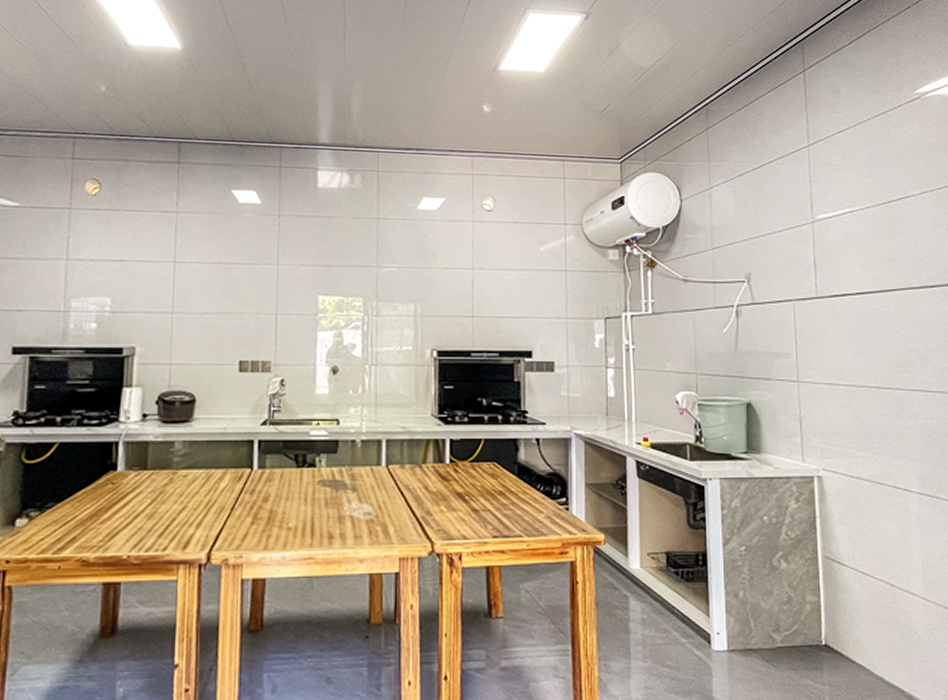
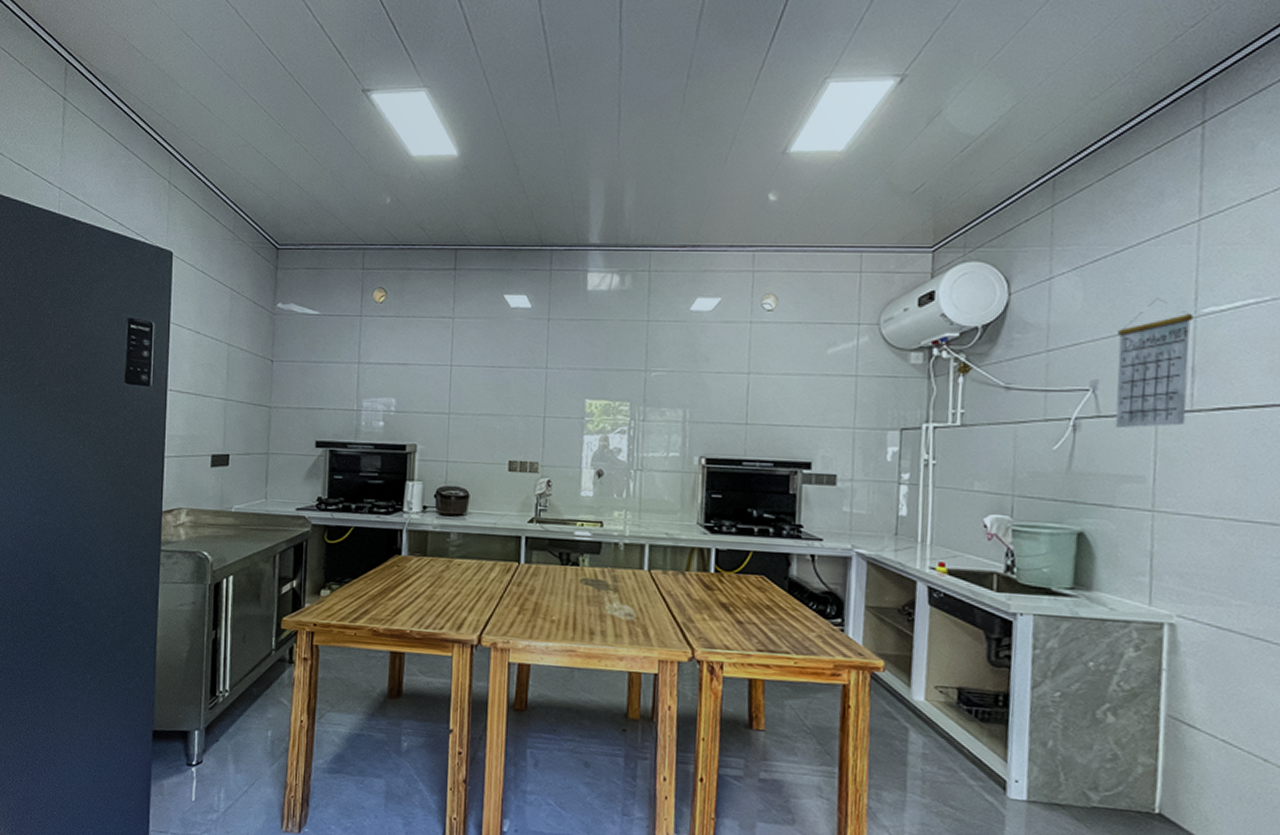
calendar: none [761,206,814,313] -> present [1114,298,1194,429]

